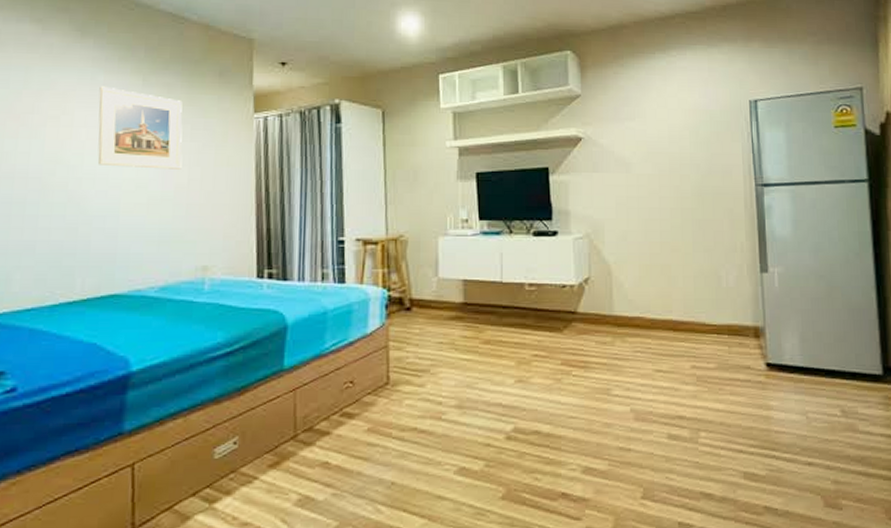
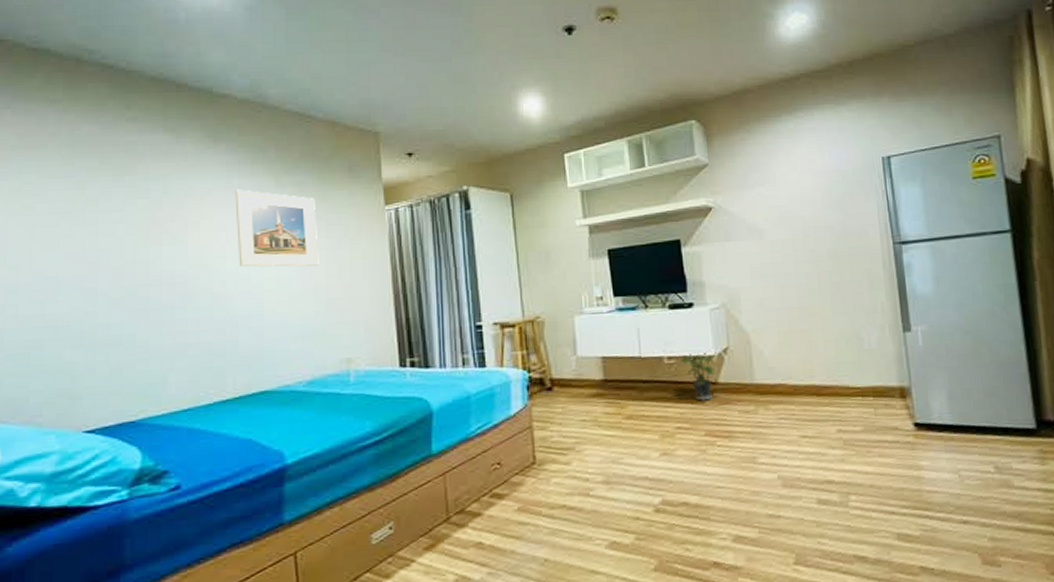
potted plant: none [540,282,577,330] -> present [679,352,716,401]

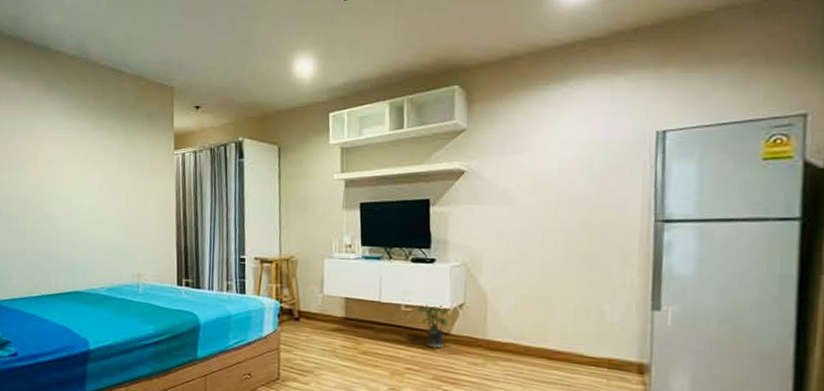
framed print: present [235,189,319,267] -> none [62,130,122,196]

